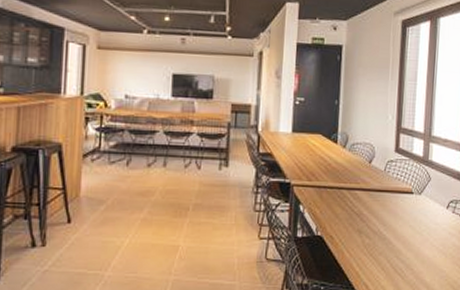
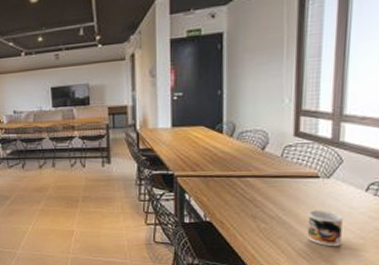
mug: none [402,226,430,263] -> present [307,211,343,247]

